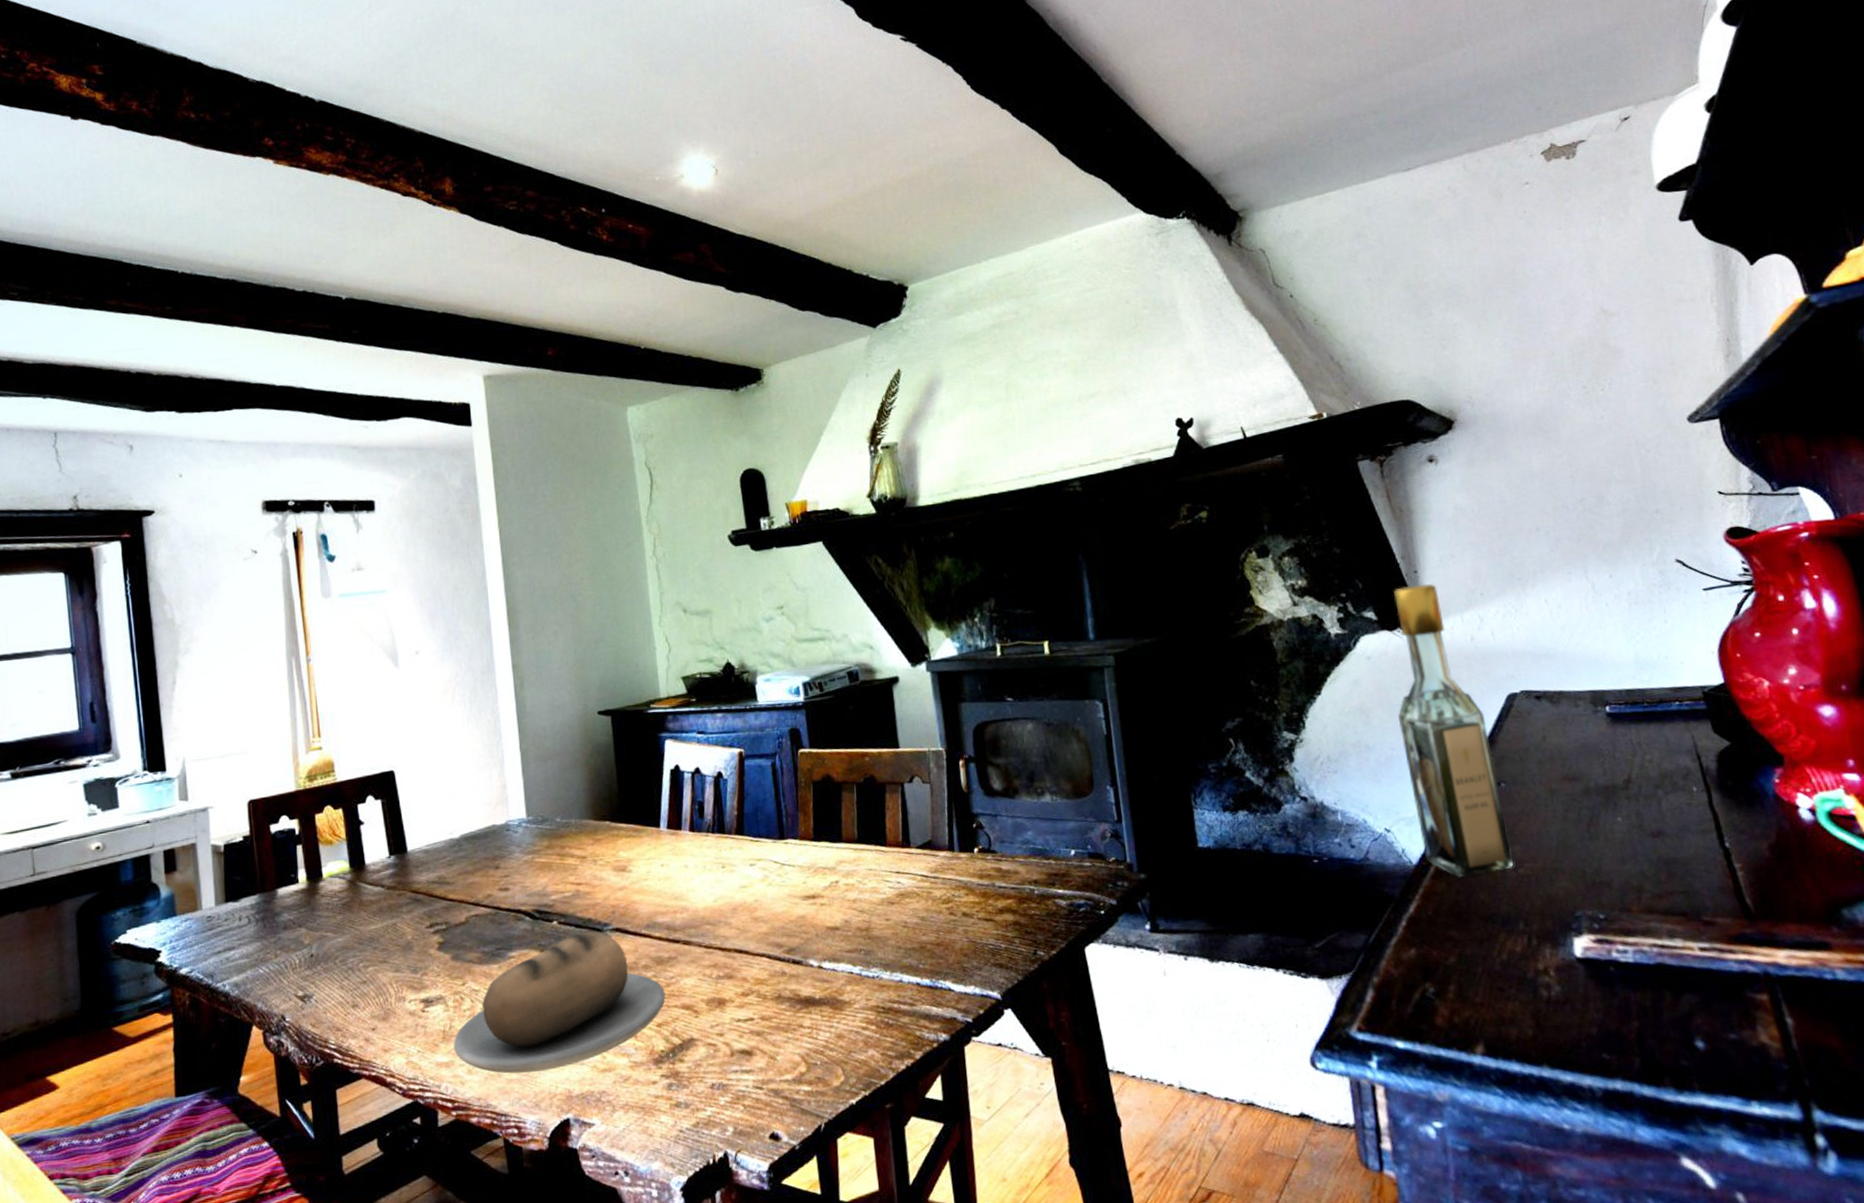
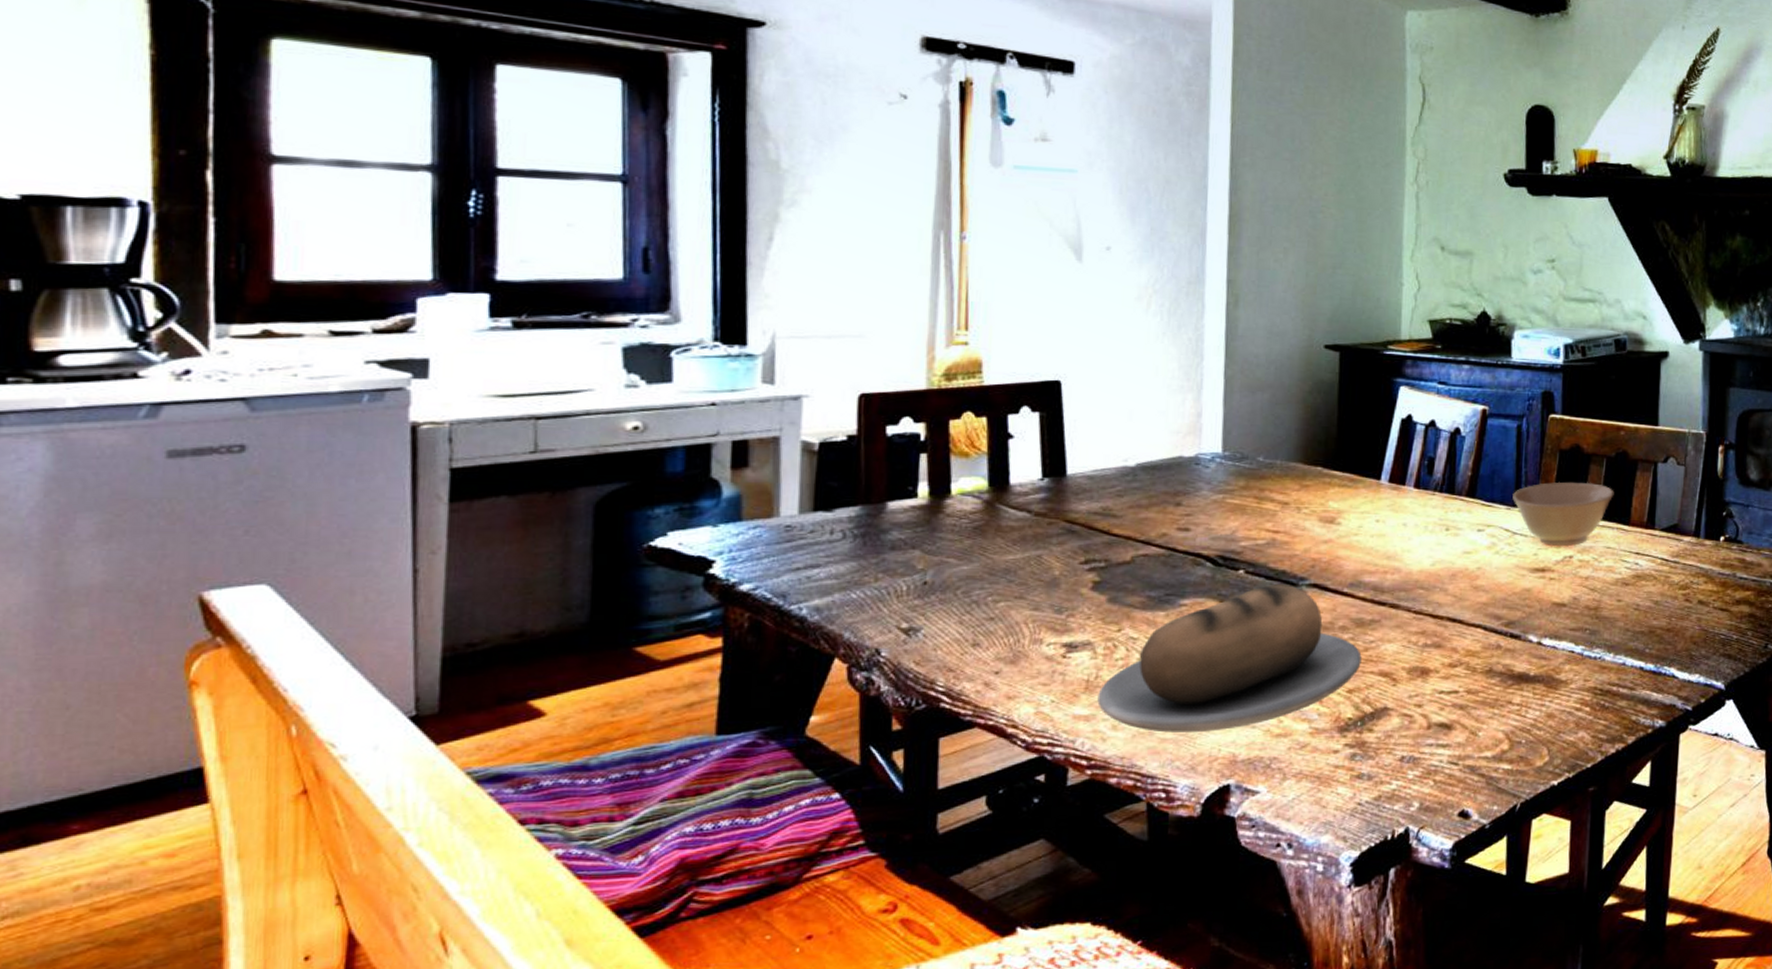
ceramic bowl: none [776,809,868,873] -> present [1512,481,1614,547]

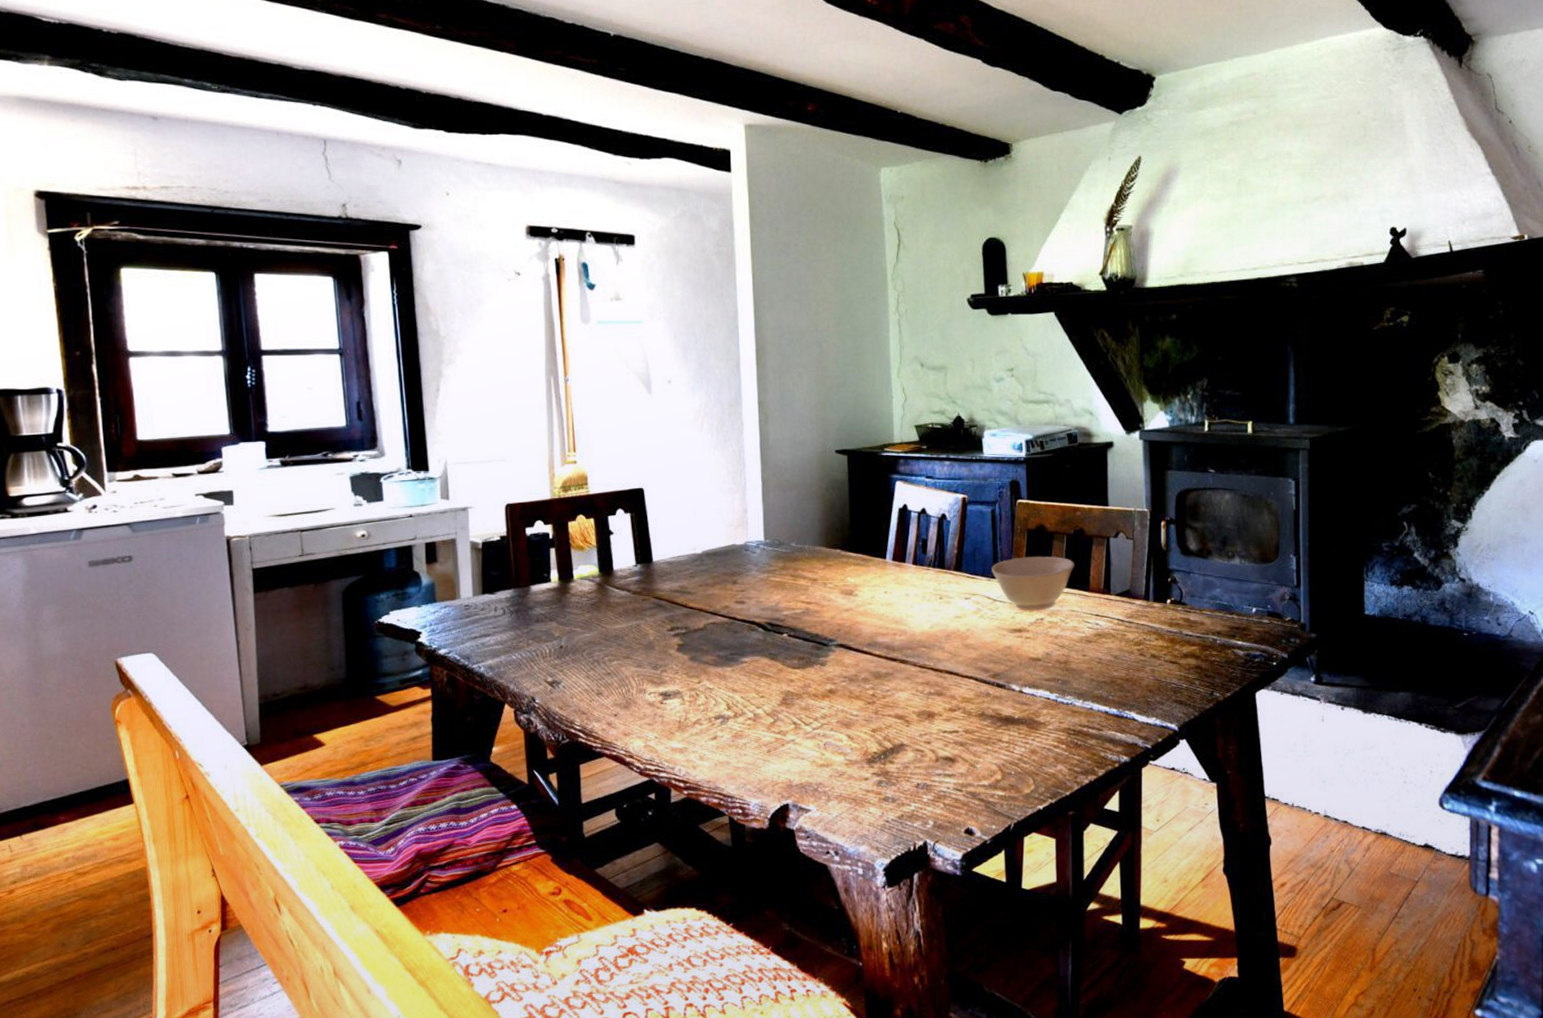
bread: present [1097,585,1362,733] -> none [688,645,881,762]

